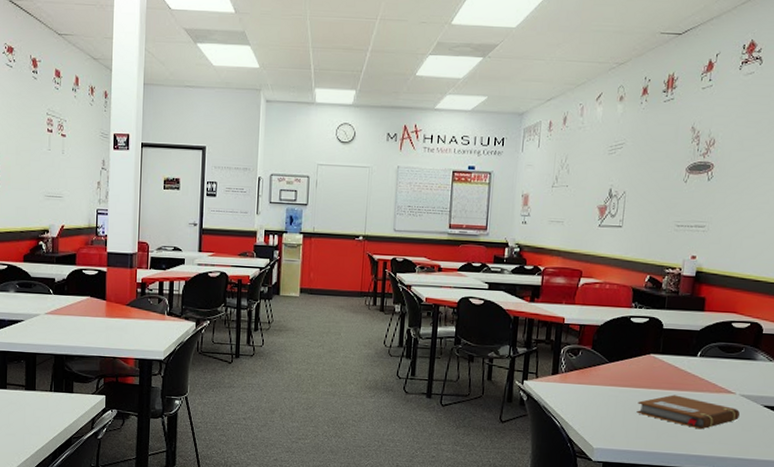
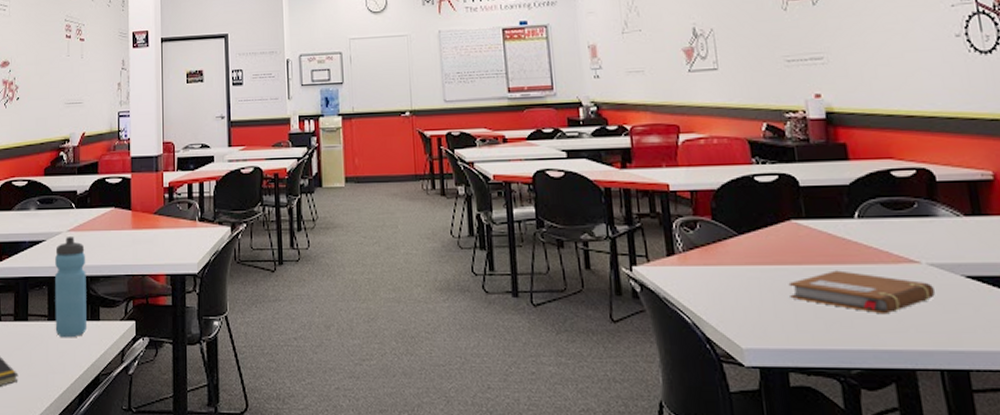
water bottle: none [32,319,62,406] -> present [55,237,86,338]

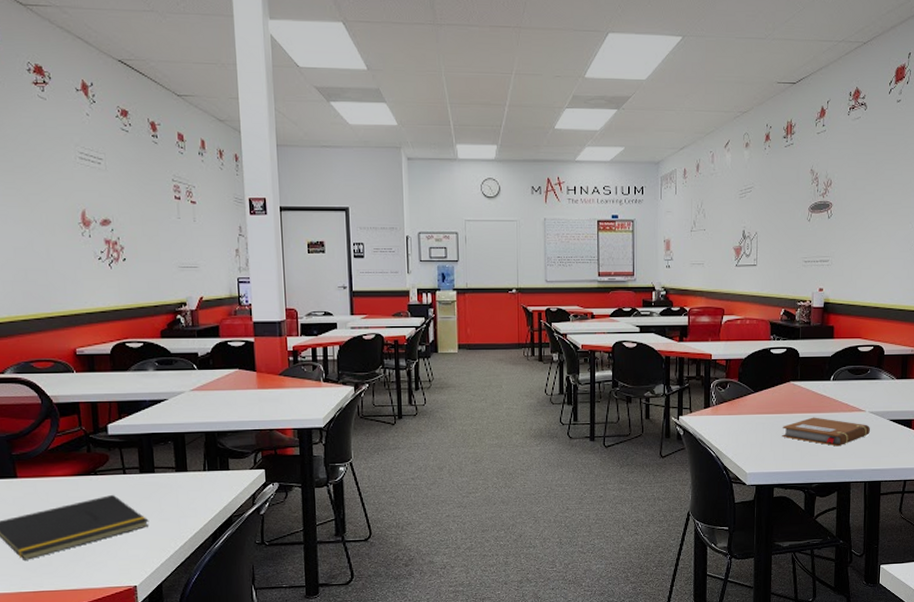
water bottle: present [55,237,86,338] -> none [179,396,216,487]

